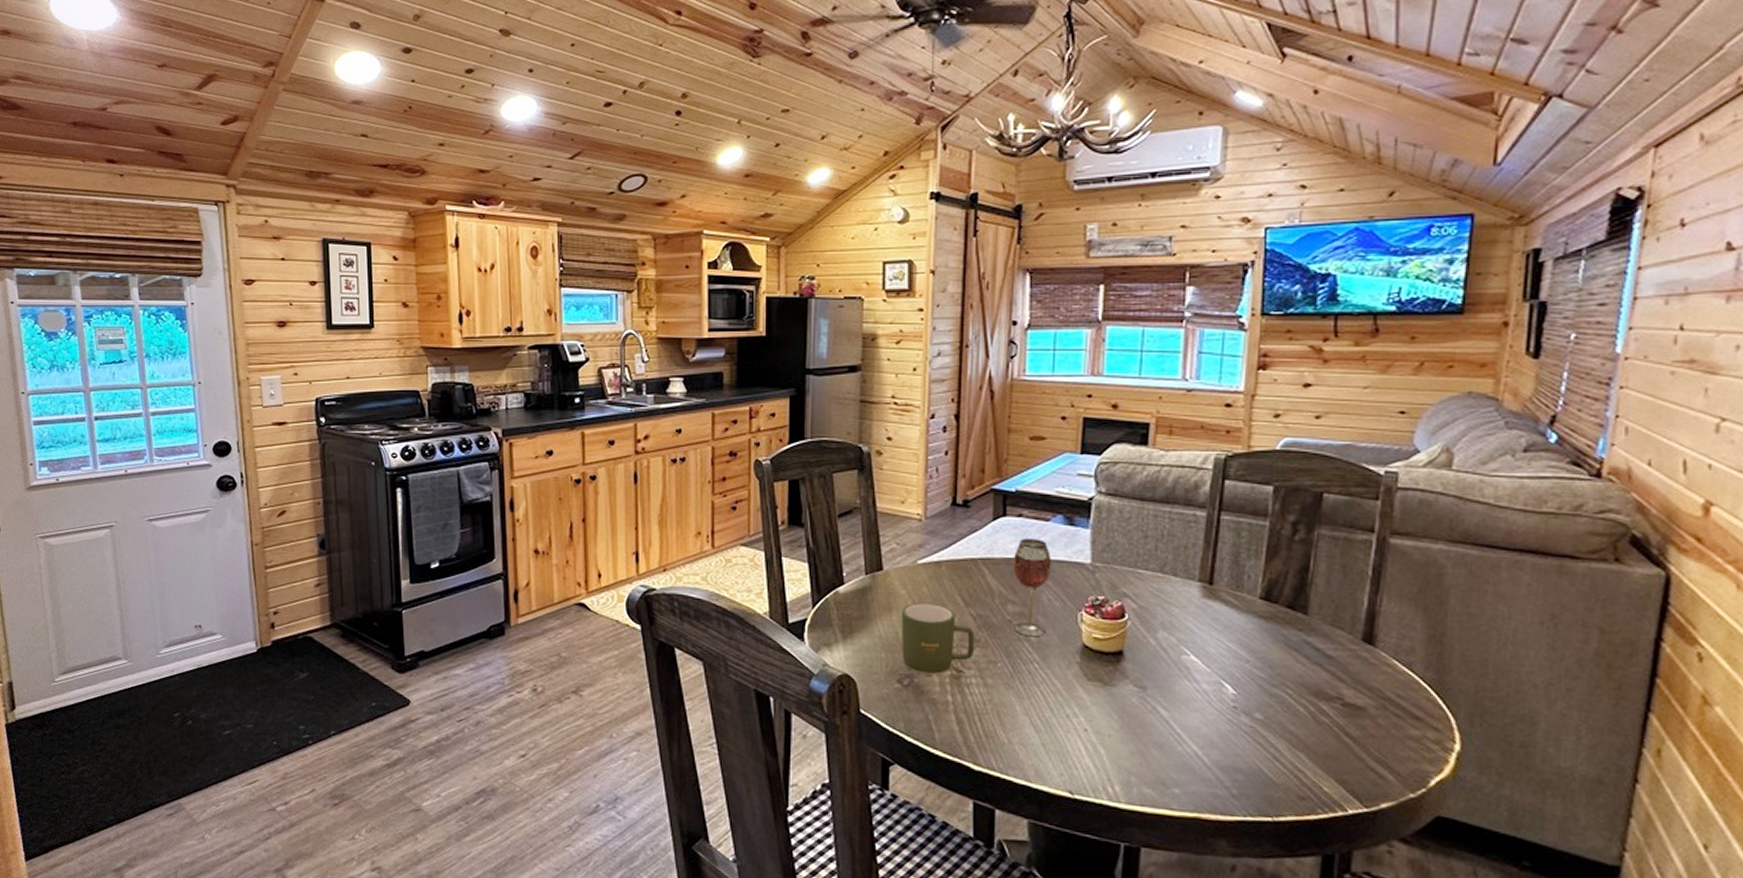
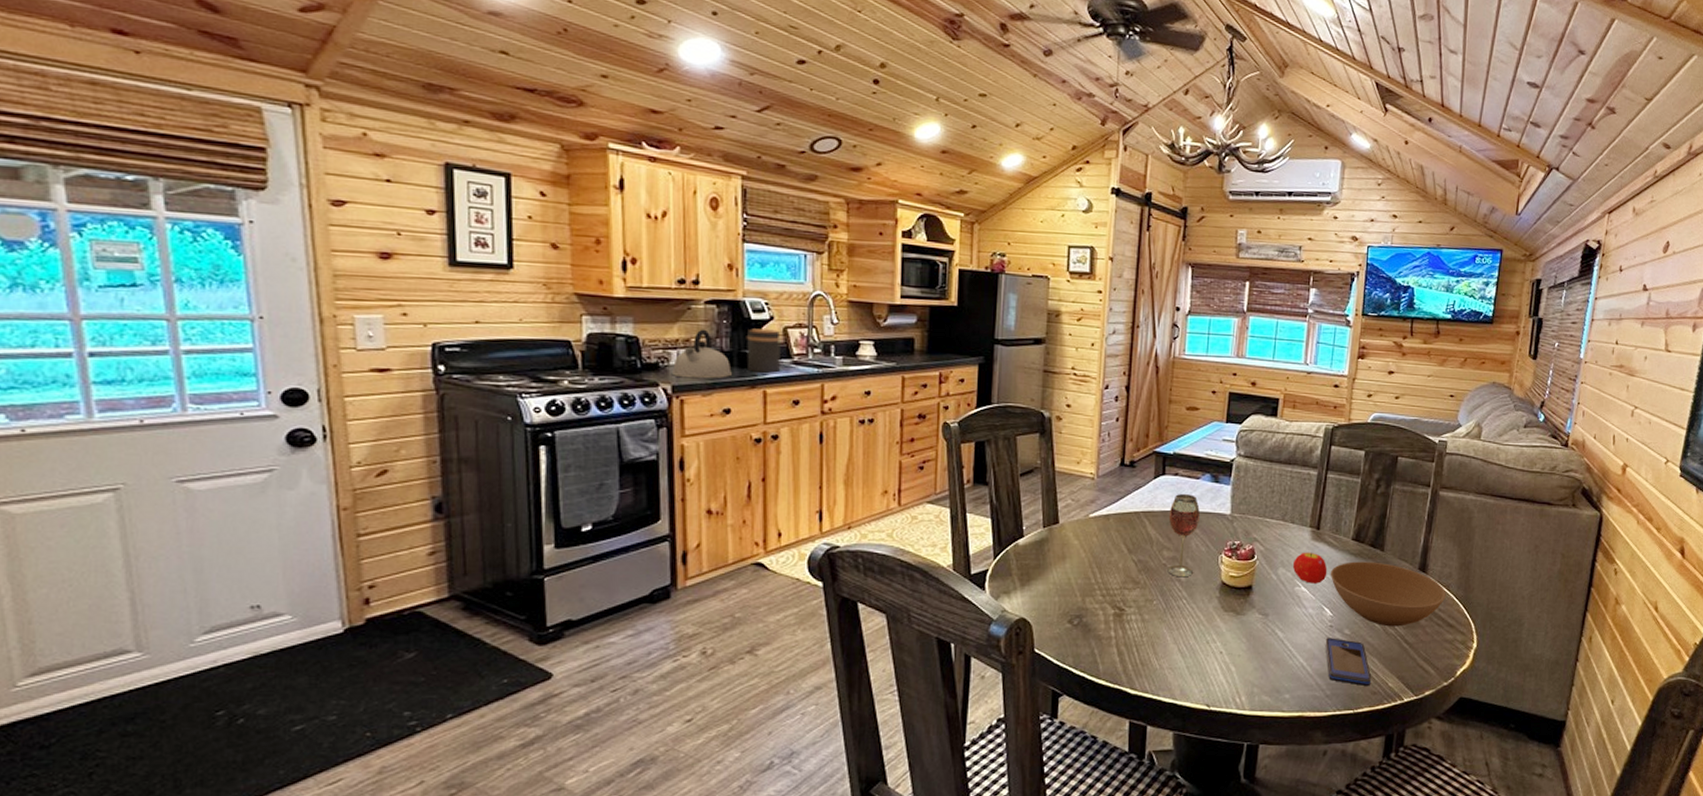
kettle: none [501,374,554,422] -> present [671,329,733,379]
cylinder: none [566,371,596,414] -> present [746,328,781,373]
mug: present [902,602,975,675] -> none [1073,551,1136,614]
fruit: none [1177,612,1226,653] -> present [1292,552,1328,584]
mobile phone: none [1227,721,1296,789] -> present [1325,638,1371,687]
bowl: none [1230,626,1407,714] -> present [1330,561,1446,627]

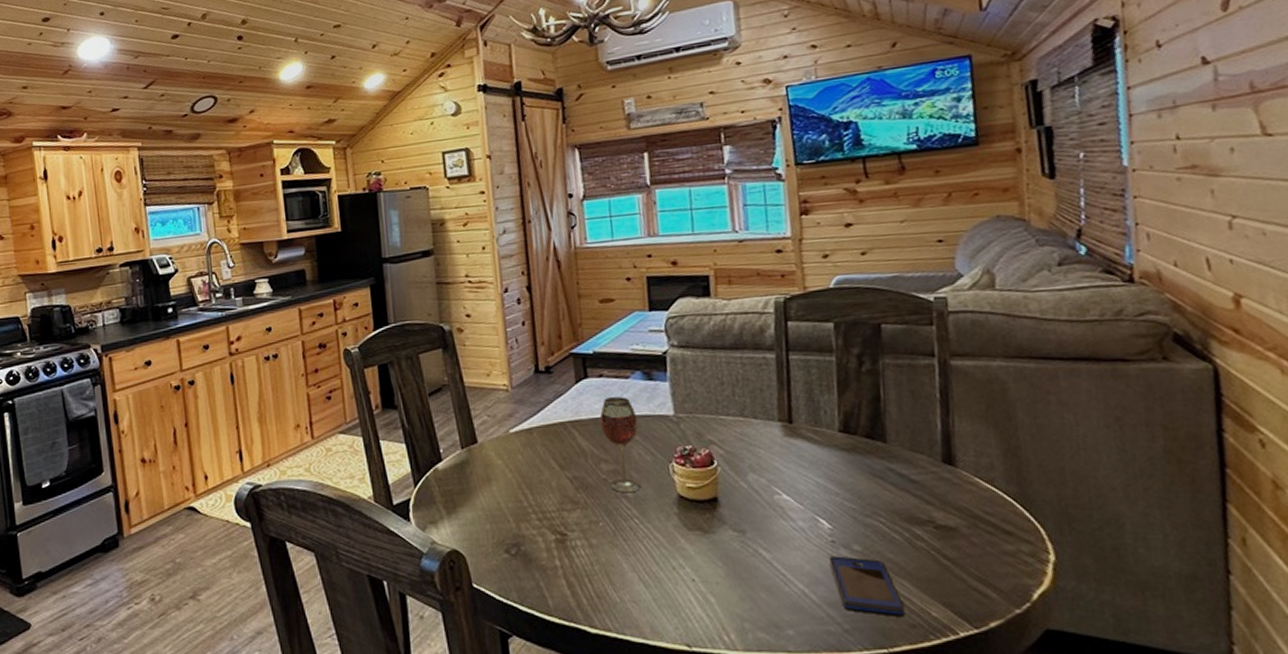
kettle: present [671,329,733,379] -> none [99,290,150,338]
cylinder: present [746,328,781,373] -> none [157,281,189,324]
fruit: present [1292,552,1328,584] -> none [765,451,814,490]
bowl: present [1330,561,1446,627] -> none [817,456,992,539]

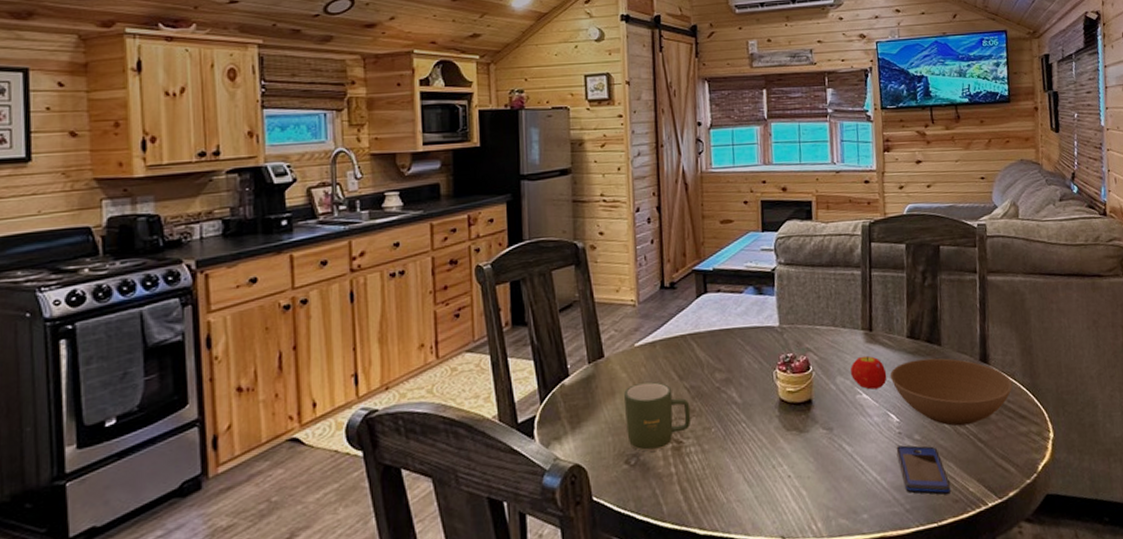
mug: none [500,469,576,542] -> present [624,381,691,452]
wineglass: present [599,396,641,493] -> none [716,309,749,400]
fruit: none [765,451,814,490] -> present [850,355,887,390]
bowl: none [817,456,992,539] -> present [889,358,1013,426]

